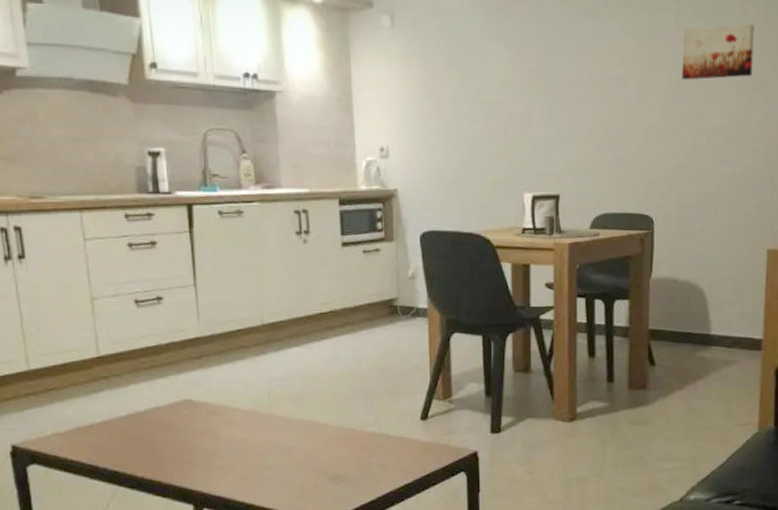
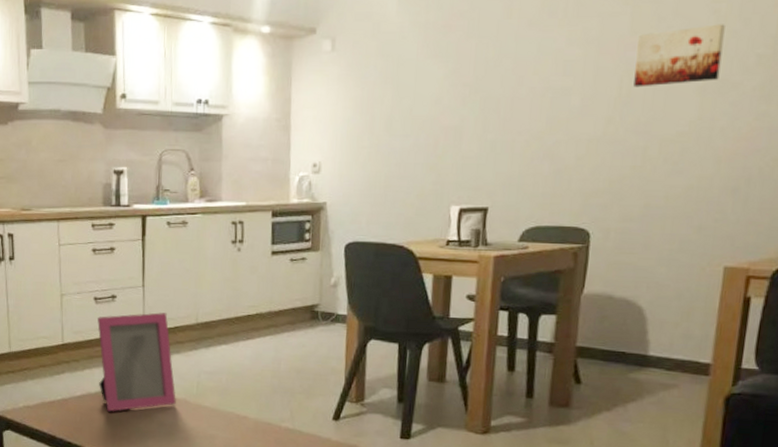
picture frame: none [141,314,245,432] -> present [97,312,176,412]

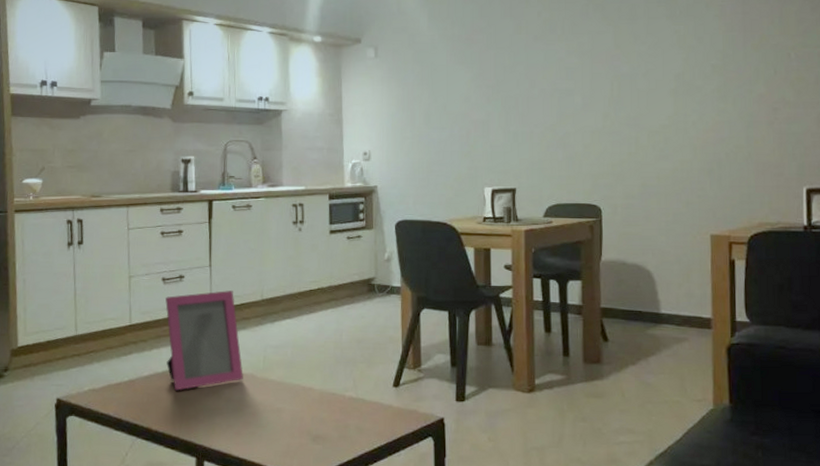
wall art: present [633,24,725,88] -> none [621,41,686,90]

